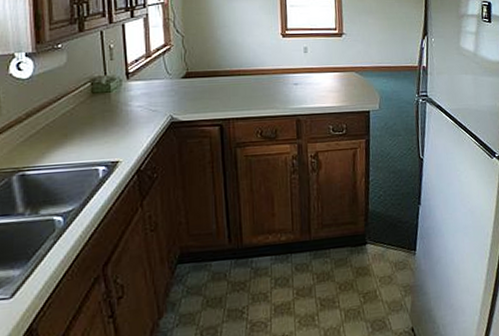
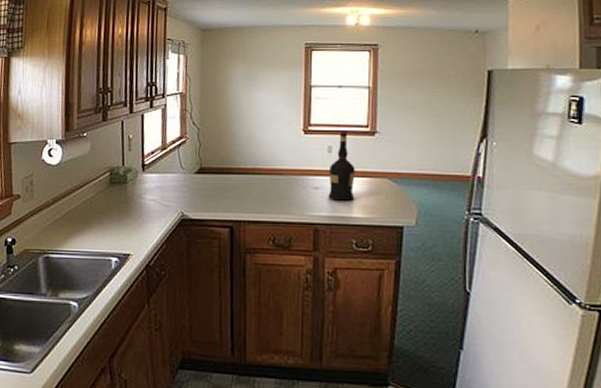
liquor: none [305,33,328,94] -> present [328,130,355,201]

